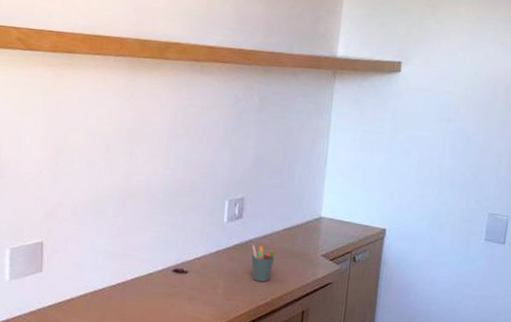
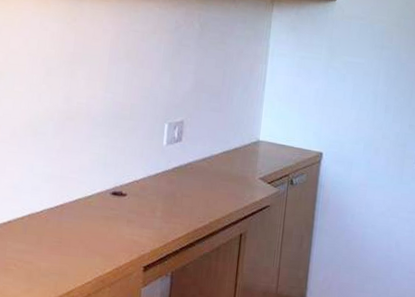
pen holder: present [251,244,276,282] -> none [190,167,214,205]

